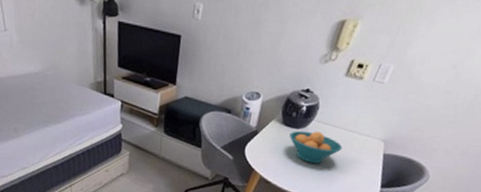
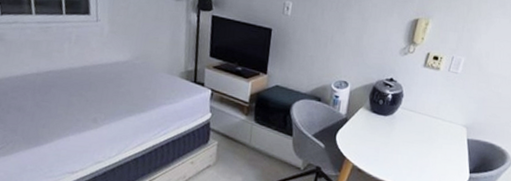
fruit bowl: present [289,130,343,164] -> none [378,117,429,151]

